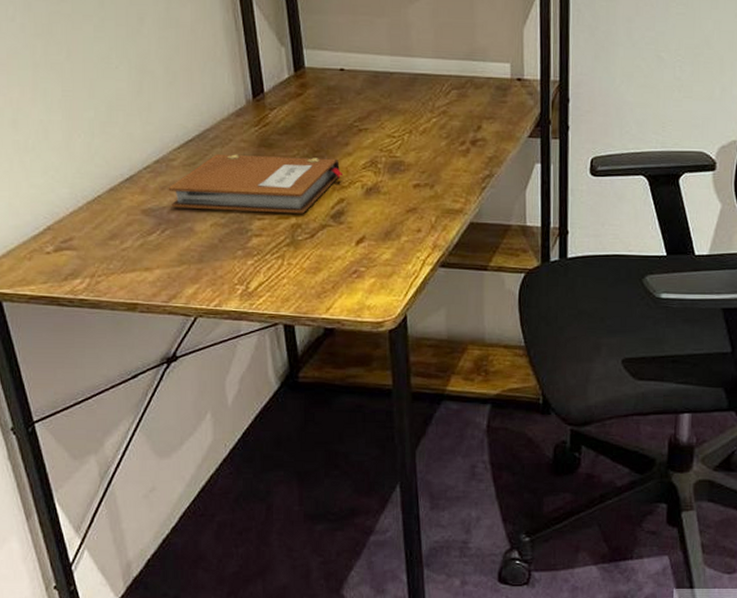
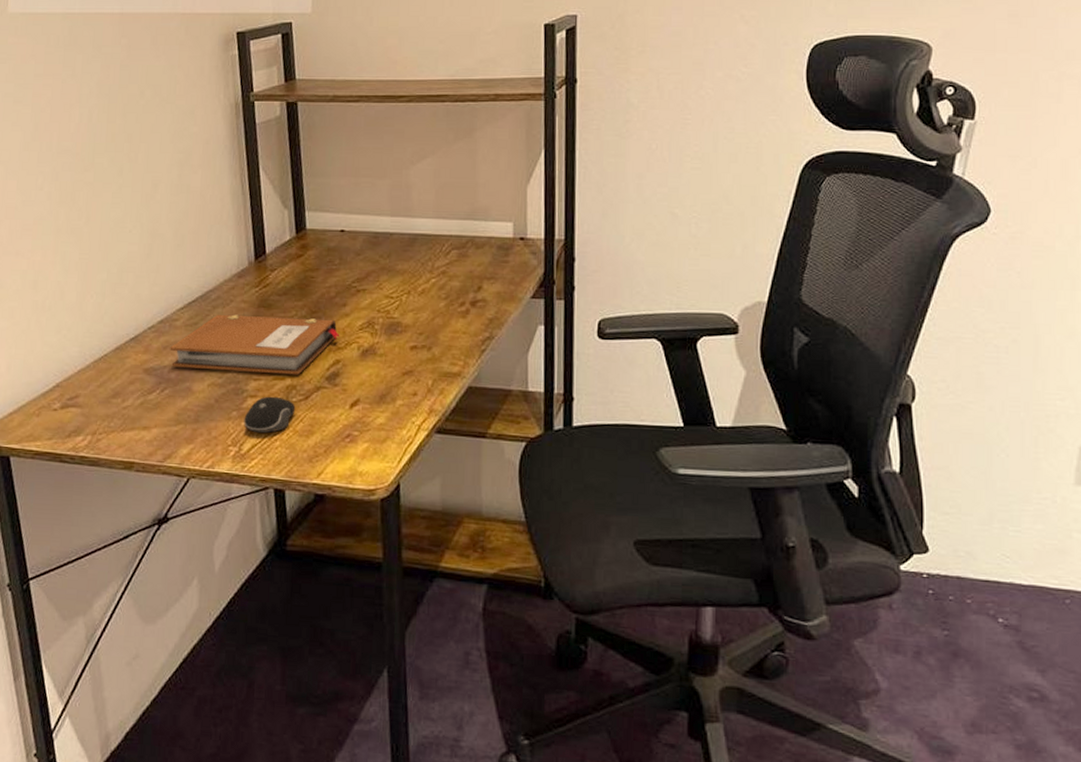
computer mouse: none [250,235,302,272] -> present [244,396,296,434]

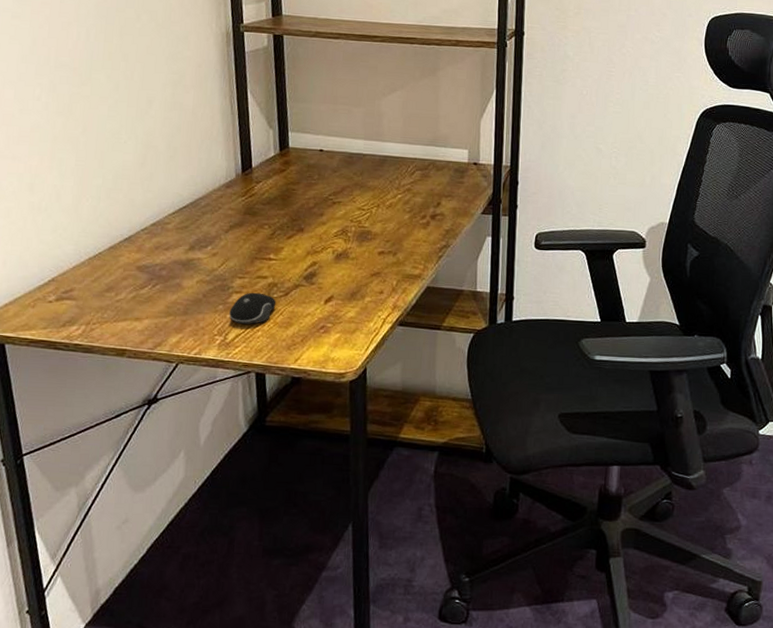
notebook: present [170,314,340,375] -> none [161,219,317,274]

